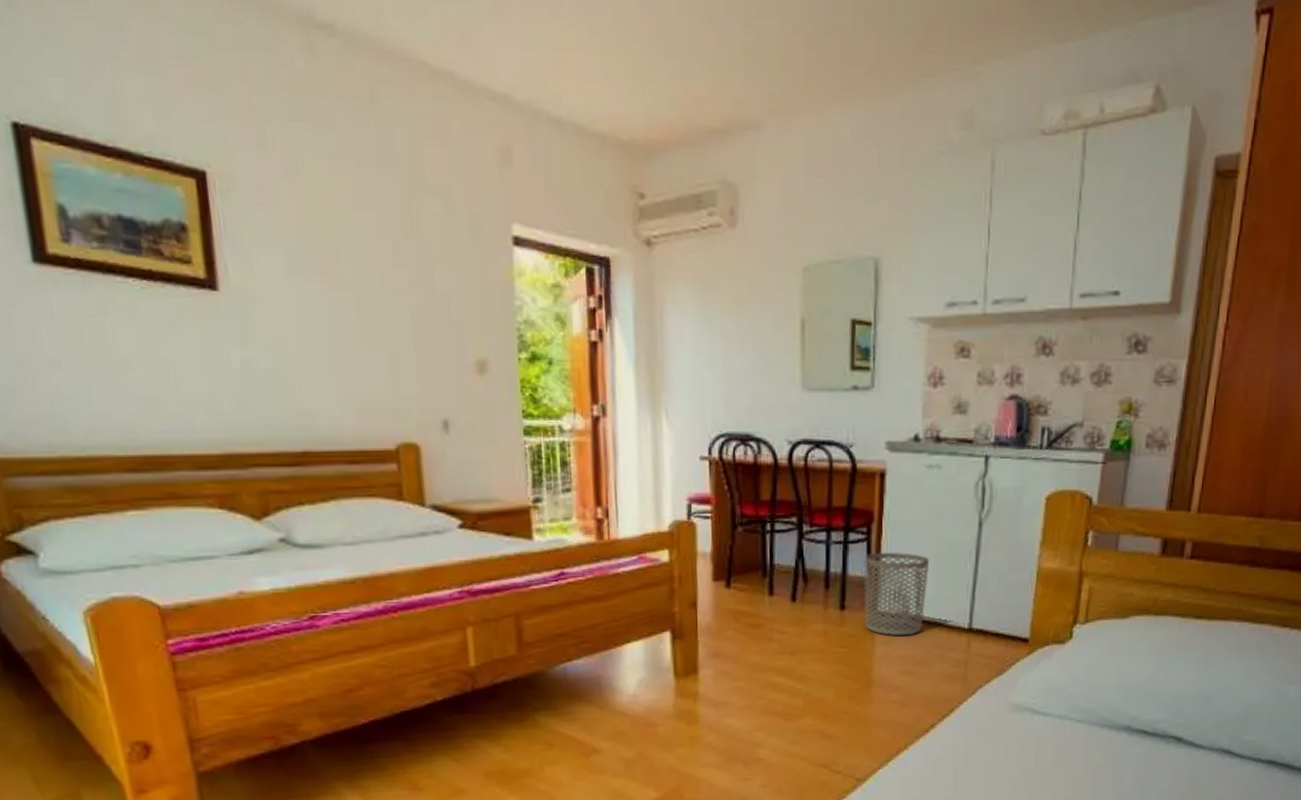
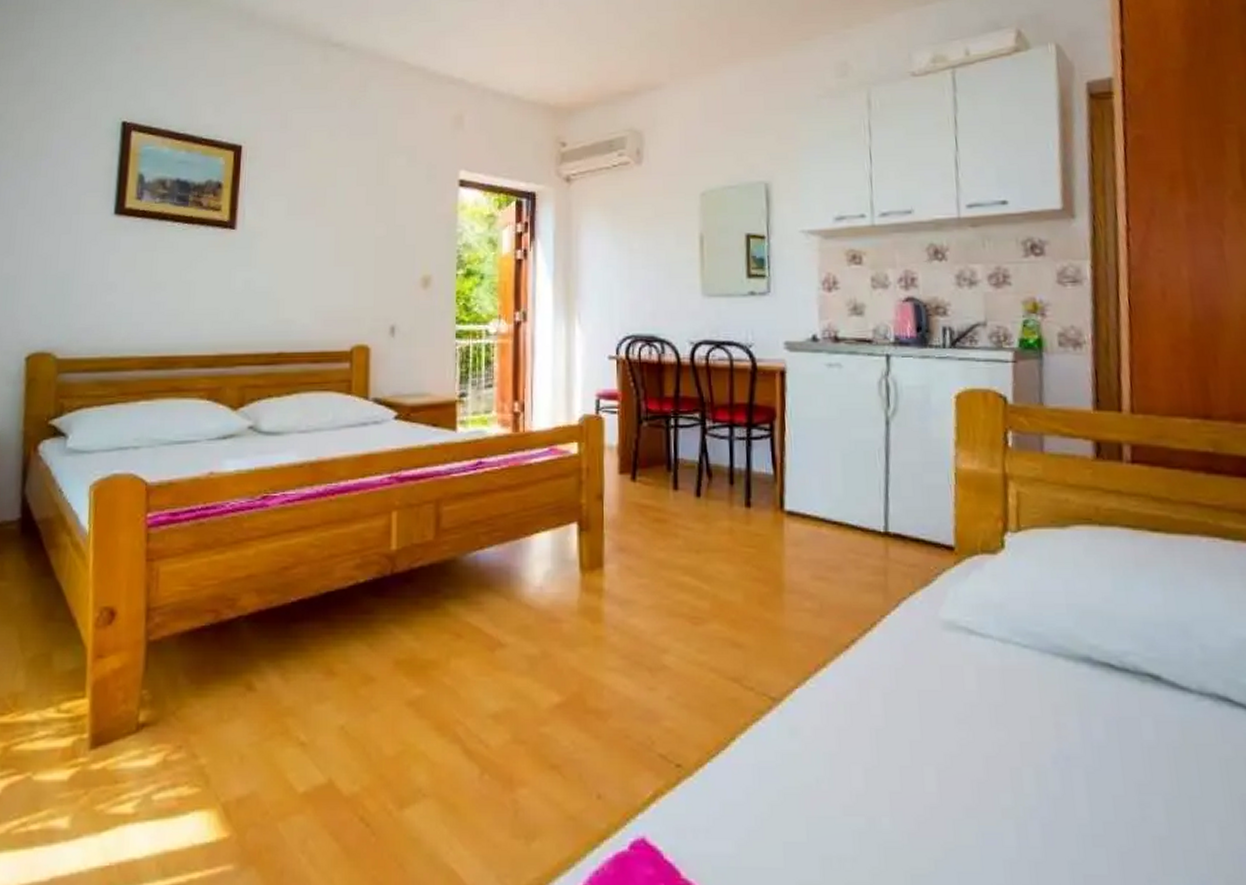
waste bin: present [864,552,929,636] -> none [769,450,837,538]

